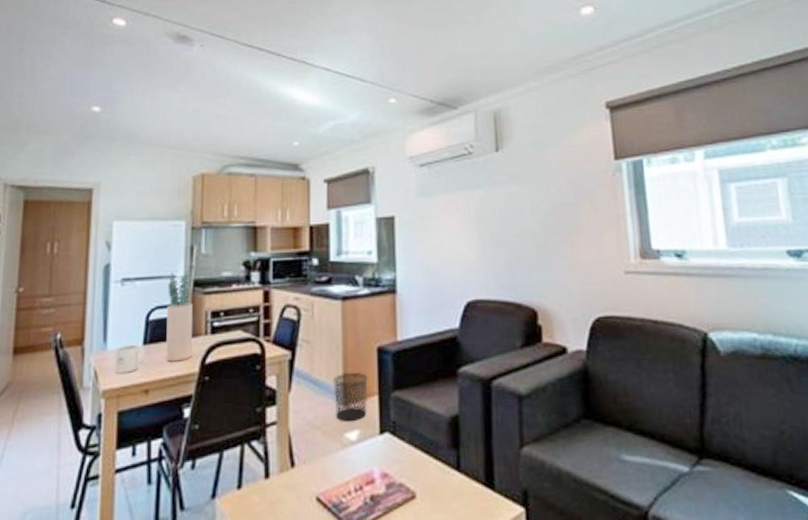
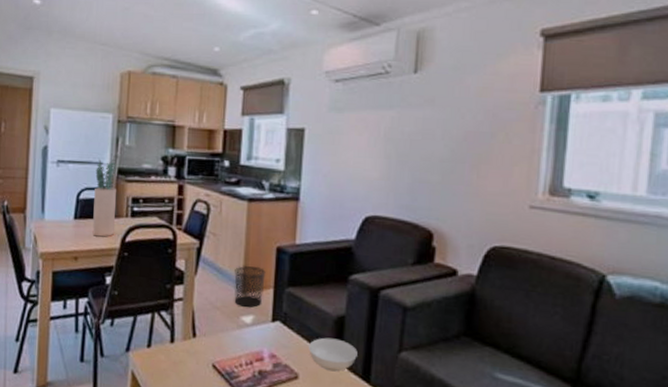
mug: present [114,344,146,373] -> none [50,217,76,241]
bowl: none [423,443,477,483] -> present [309,337,358,372]

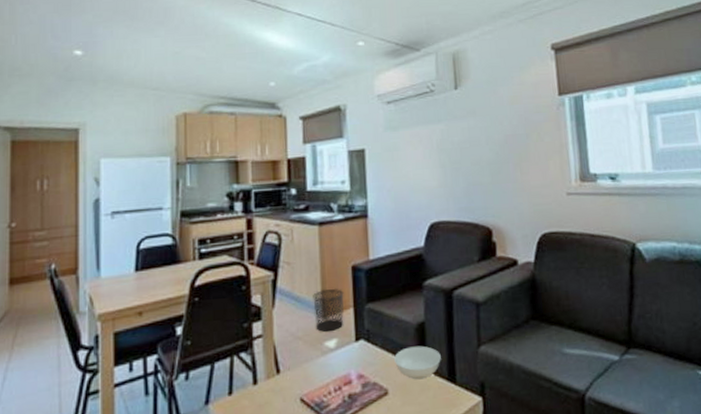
vase: present [92,156,117,237] -> none [156,199,183,286]

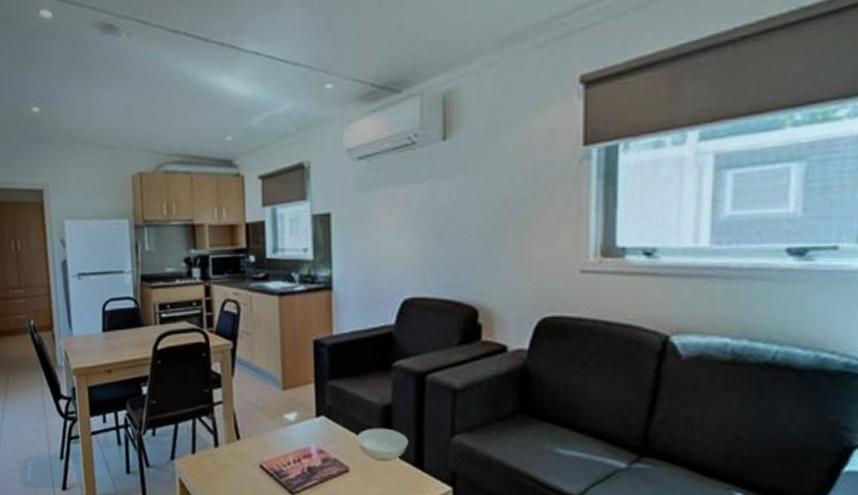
waste bin: present [313,288,344,332] -> none [272,361,305,405]

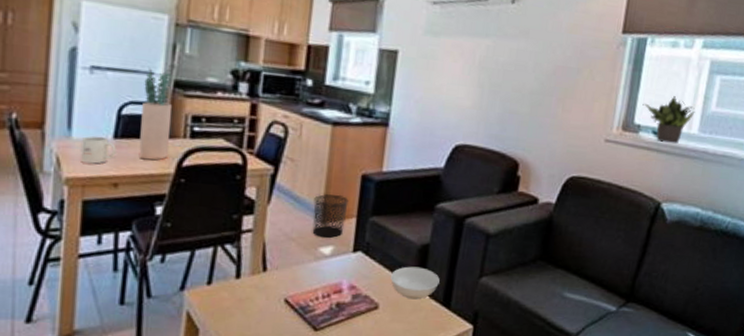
mug: none [80,331,106,355] -> present [80,136,116,164]
vase: none [118,263,146,347] -> present [138,65,173,161]
waste bin: none [272,361,305,405] -> present [312,194,349,239]
potted plant: none [624,206,701,264] -> present [642,96,695,145]

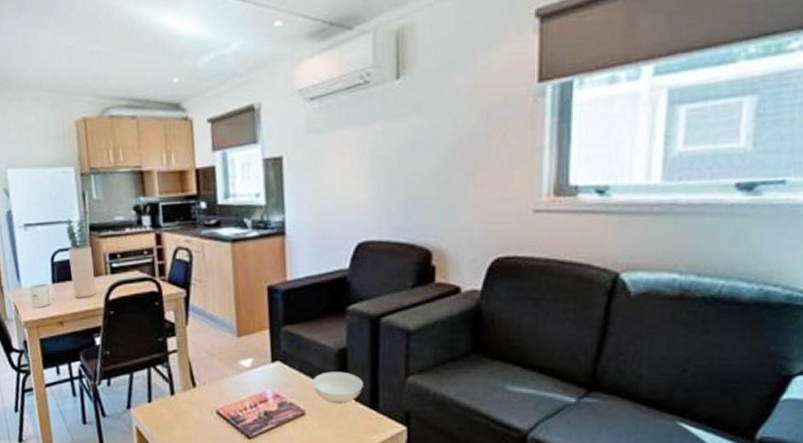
waste bin: present [312,194,349,239] -> none [227,308,259,352]
potted plant: present [642,96,695,145] -> none [578,143,654,202]

